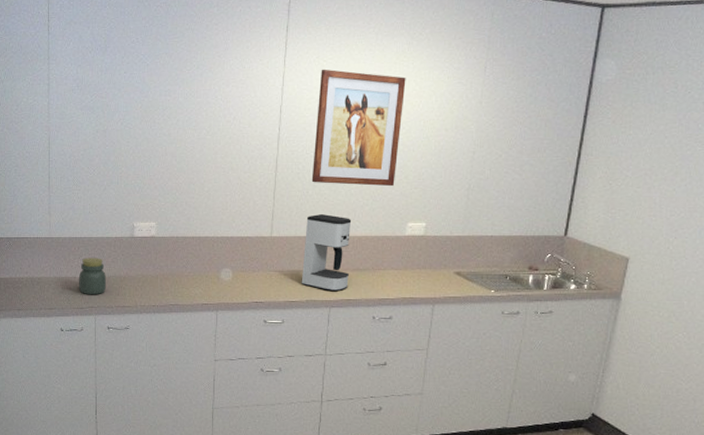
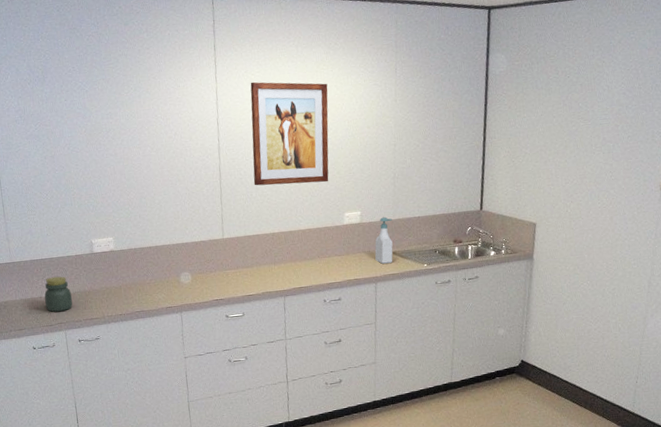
coffee maker: present [301,214,352,292] -> none [253,213,299,282]
soap bottle: none [436,232,461,284] -> present [374,217,393,264]

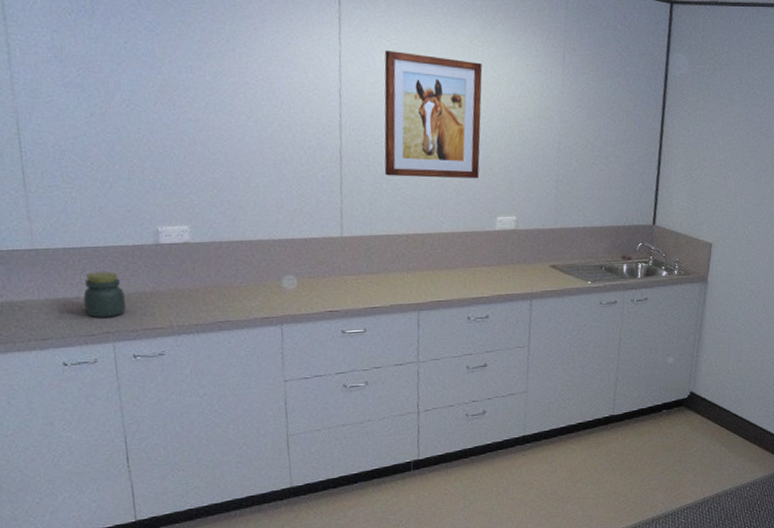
soap bottle: present [374,217,393,264] -> none [531,225,553,278]

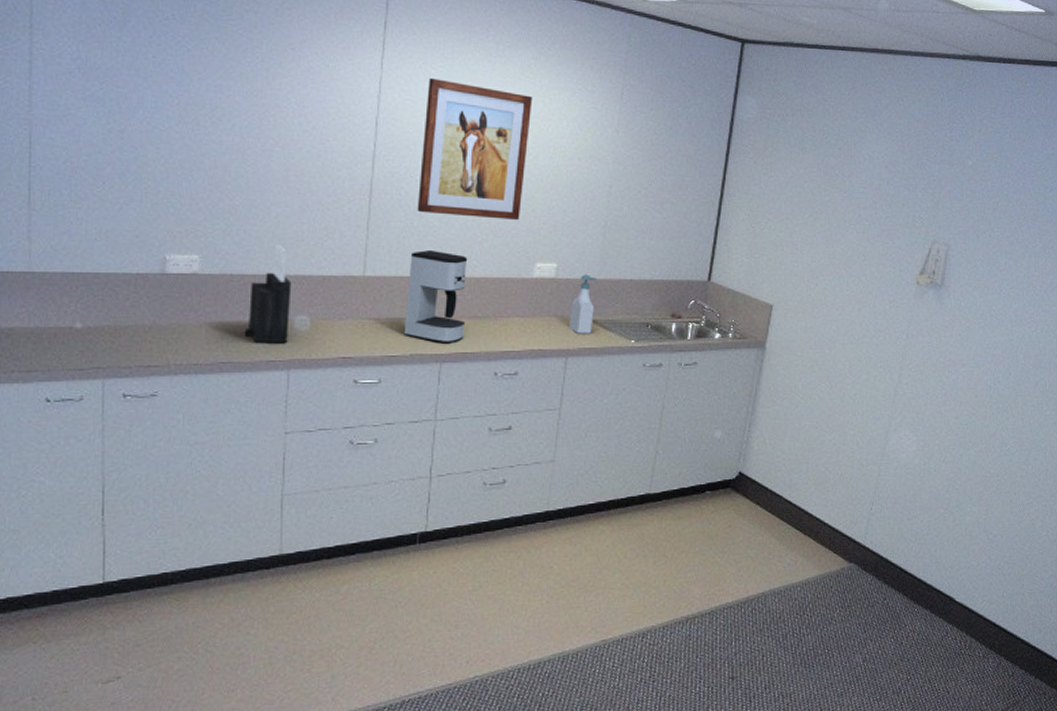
jar: present [83,271,126,318] -> none [77,300,122,352]
knife block: none [237,211,278,302] -> present [244,243,292,342]
coffee maker: none [382,210,438,294] -> present [403,250,468,344]
soap bottle: none [531,225,553,278] -> present [569,274,597,334]

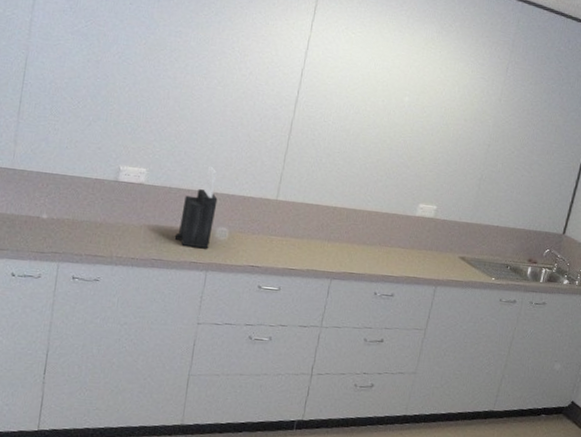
coffee maker: present [403,250,468,344] -> none [303,183,364,264]
wall art: present [417,77,533,221] -> none [326,40,432,167]
soap bottle: present [569,274,597,334] -> none [441,217,469,268]

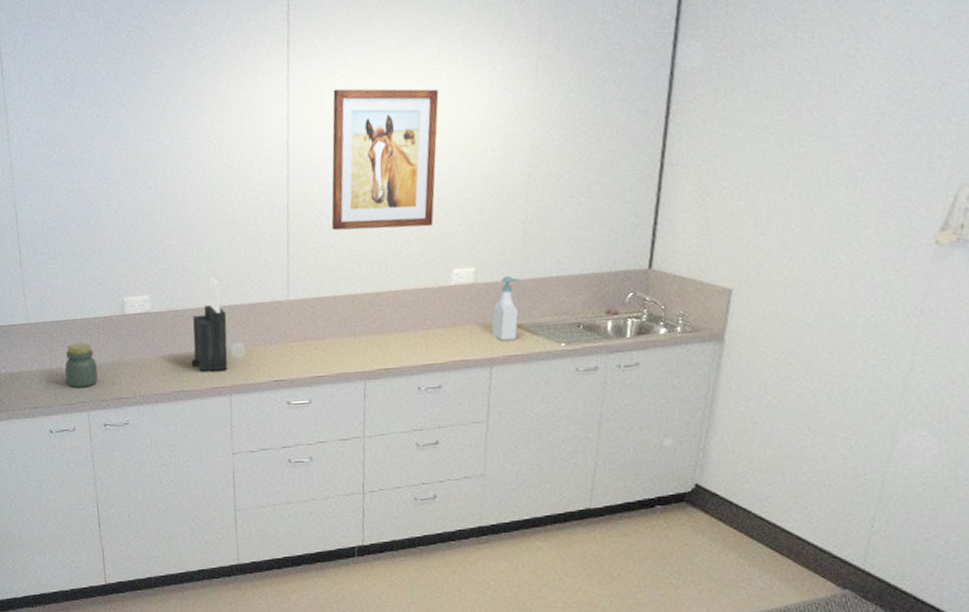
jar: none [41,196,78,240] -> present [65,343,98,388]
wall art: none [326,40,432,167] -> present [331,88,439,231]
soap bottle: none [441,217,469,268] -> present [492,276,519,341]

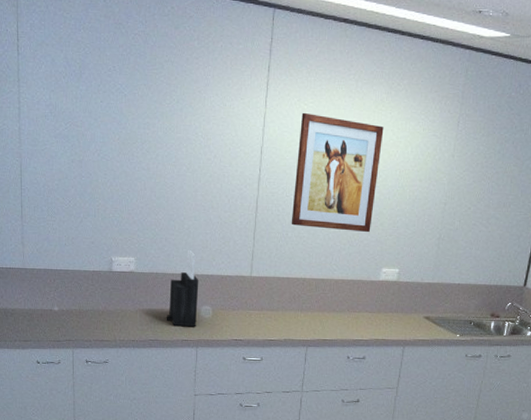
jar: present [65,343,98,388] -> none [55,290,85,328]
soap bottle: present [492,276,519,341] -> none [407,278,431,328]

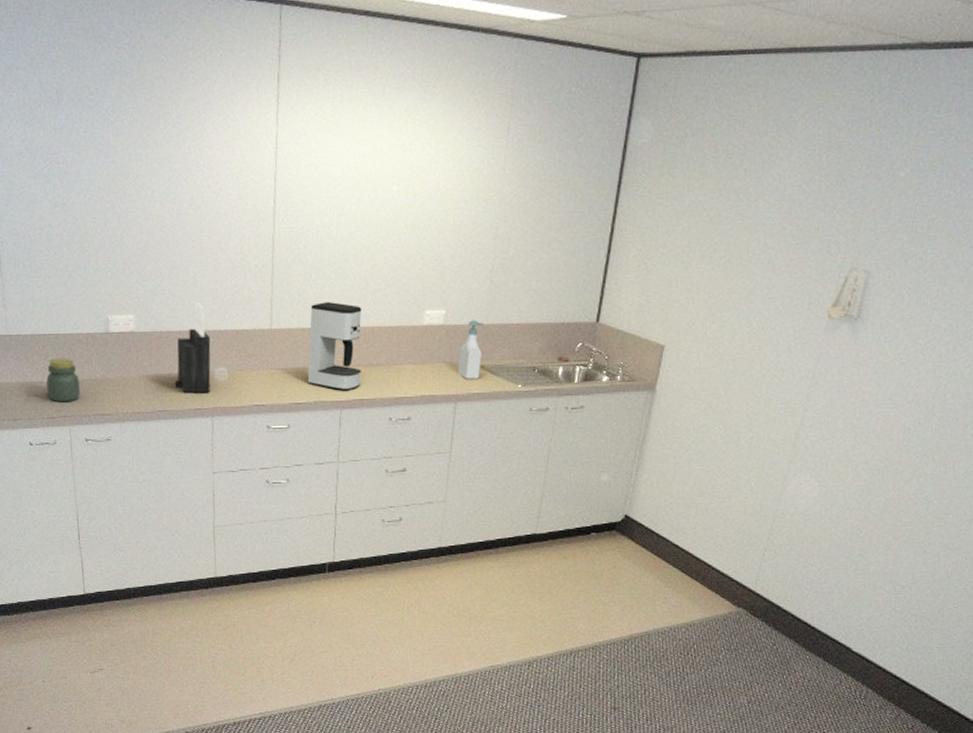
jar: none [55,290,85,328] -> present [46,358,81,403]
coffee maker: none [279,256,329,332] -> present [307,302,362,391]
wall art: present [291,112,384,233] -> none [314,128,419,269]
soap bottle: none [407,278,431,328] -> present [458,320,484,379]

